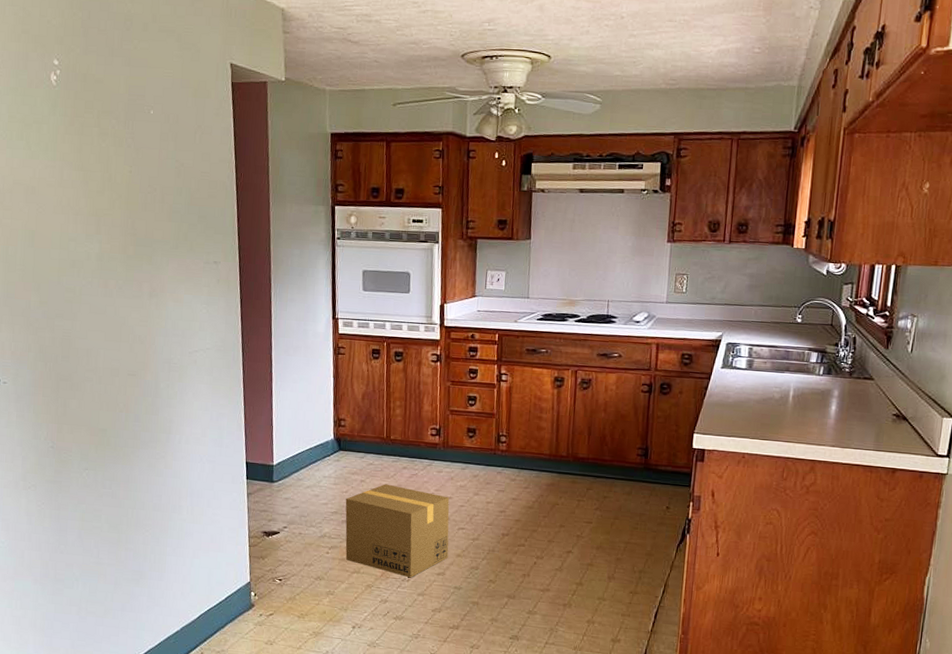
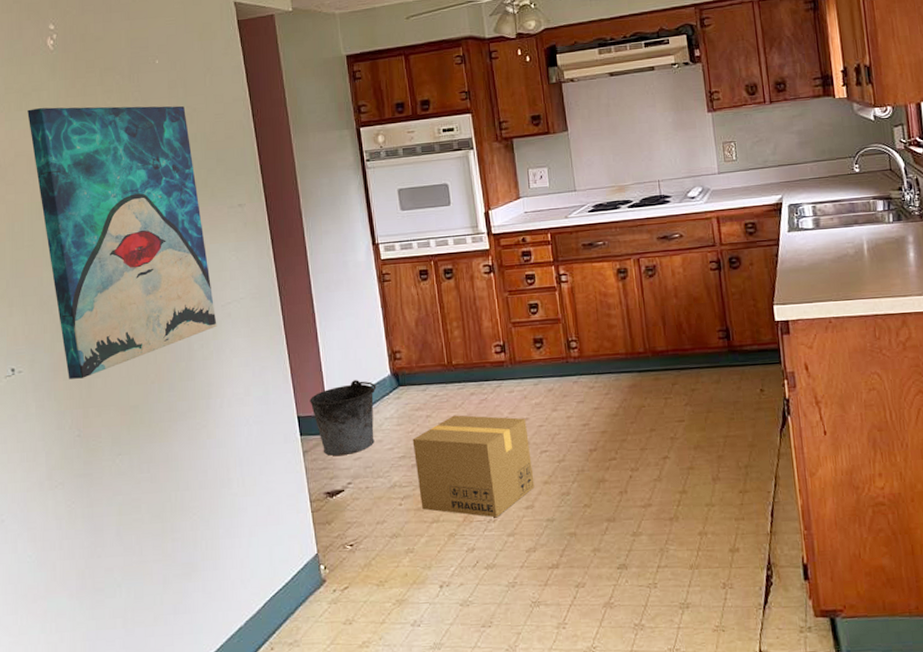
wall art: none [27,140,183,398] -> present [27,106,217,379]
bucket: none [258,438,320,503] -> present [310,380,377,456]

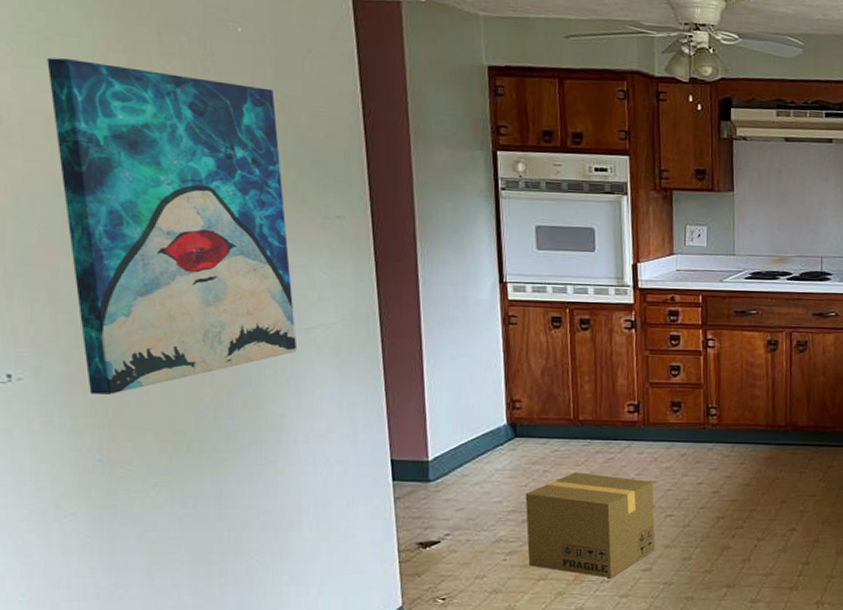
bucket: present [310,380,377,456] -> none [407,426,489,506]

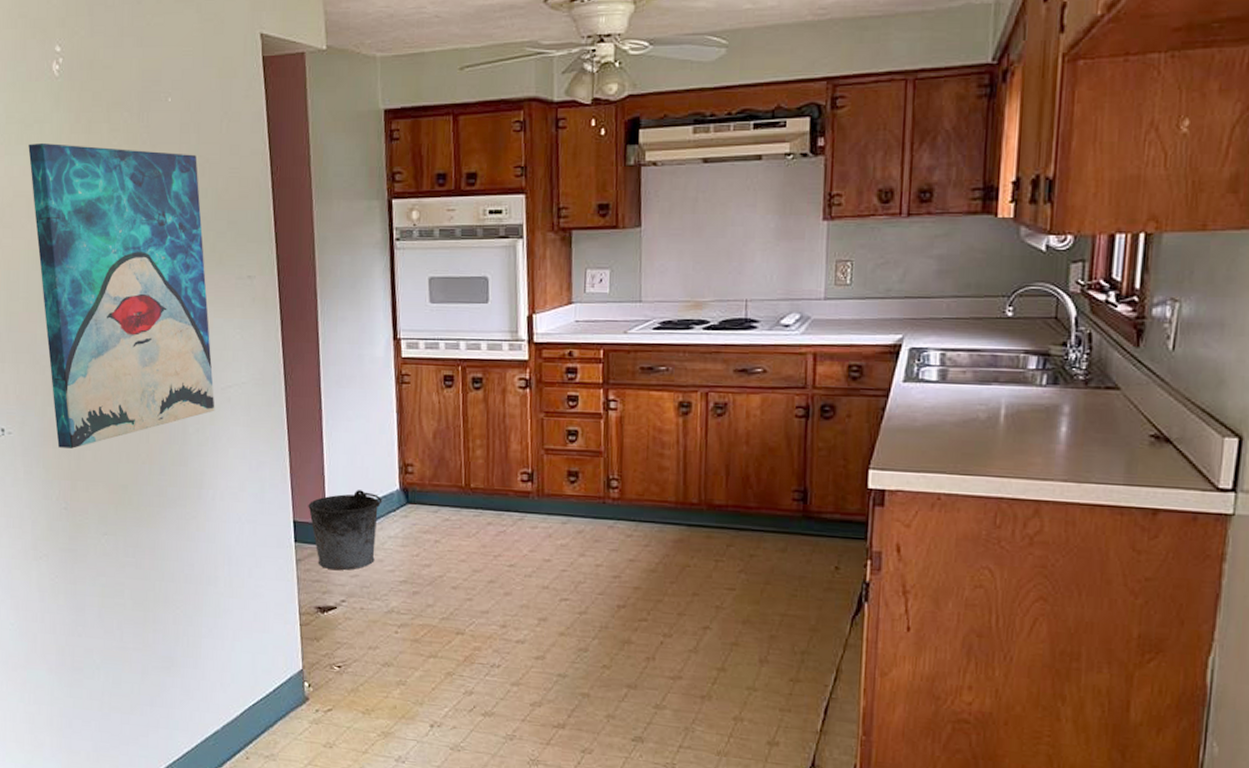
bucket: none [407,426,489,506] -> present [308,490,383,571]
cardboard box: present [525,472,656,579] -> none [416,544,549,664]

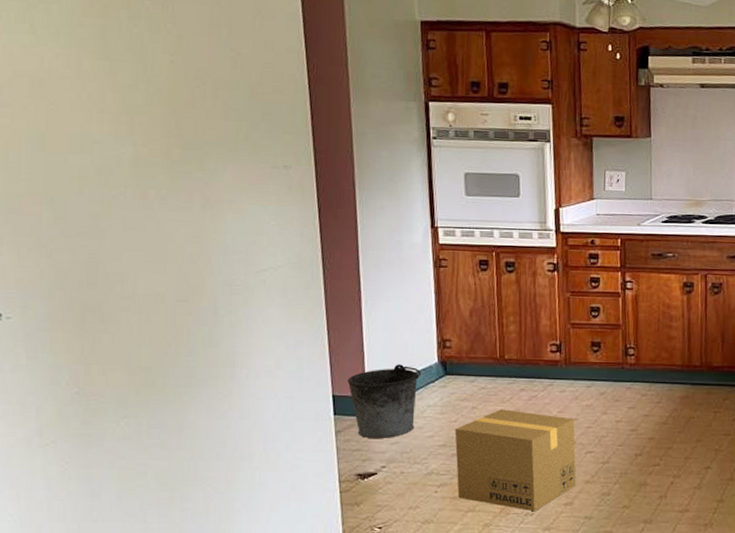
wall art: present [28,143,215,449] -> none [31,23,249,332]
cardboard box: none [416,544,549,664] -> present [454,409,576,512]

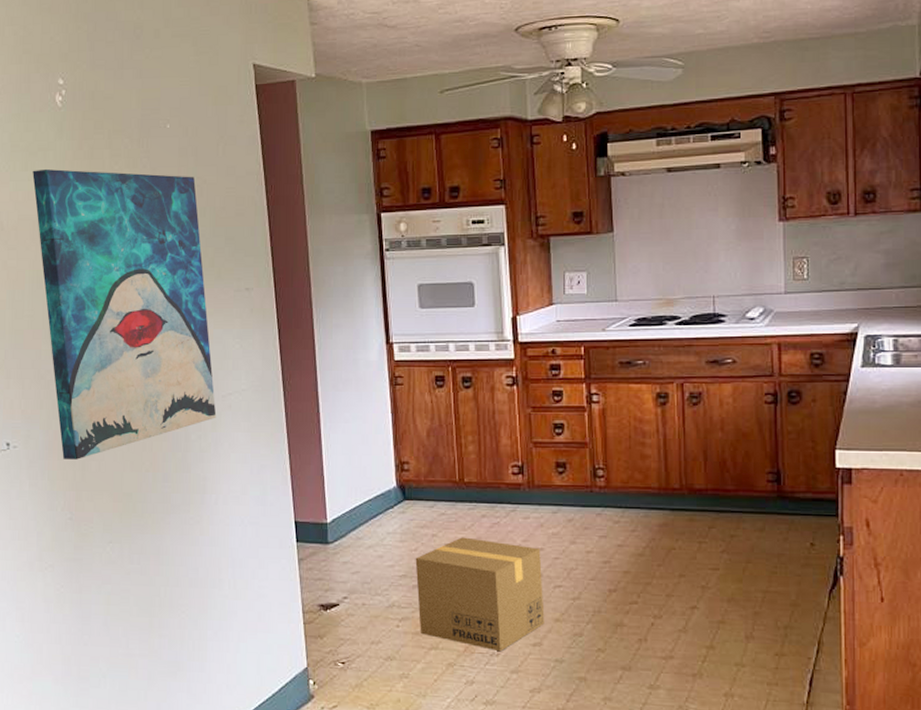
wall art: none [31,23,249,332] -> present [32,169,217,460]
bucket: present [347,364,422,439] -> none [309,489,380,568]

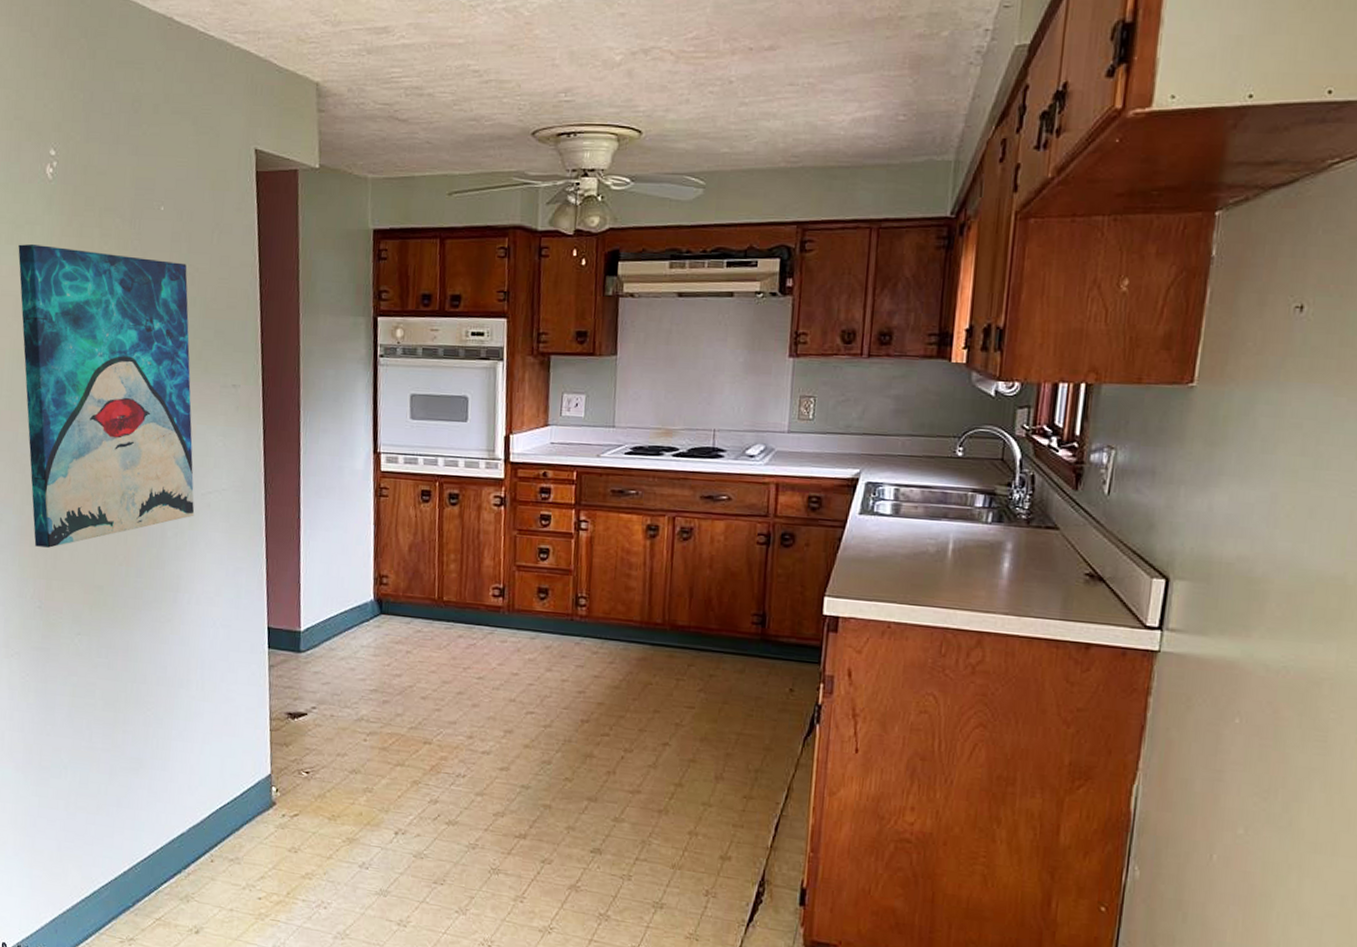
cardboard box: present [415,537,545,652] -> none [387,656,516,774]

